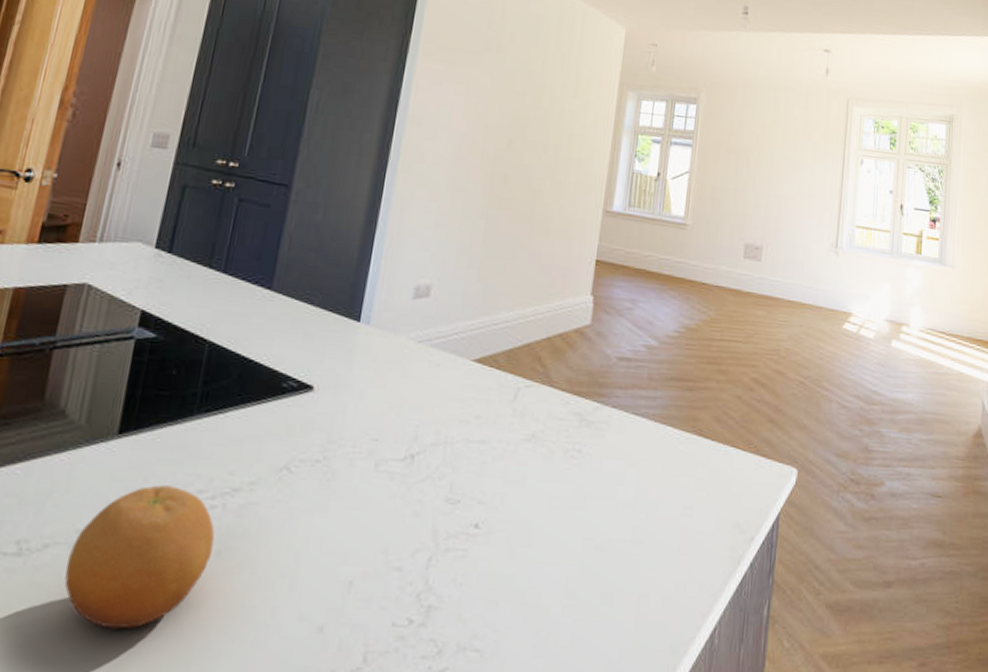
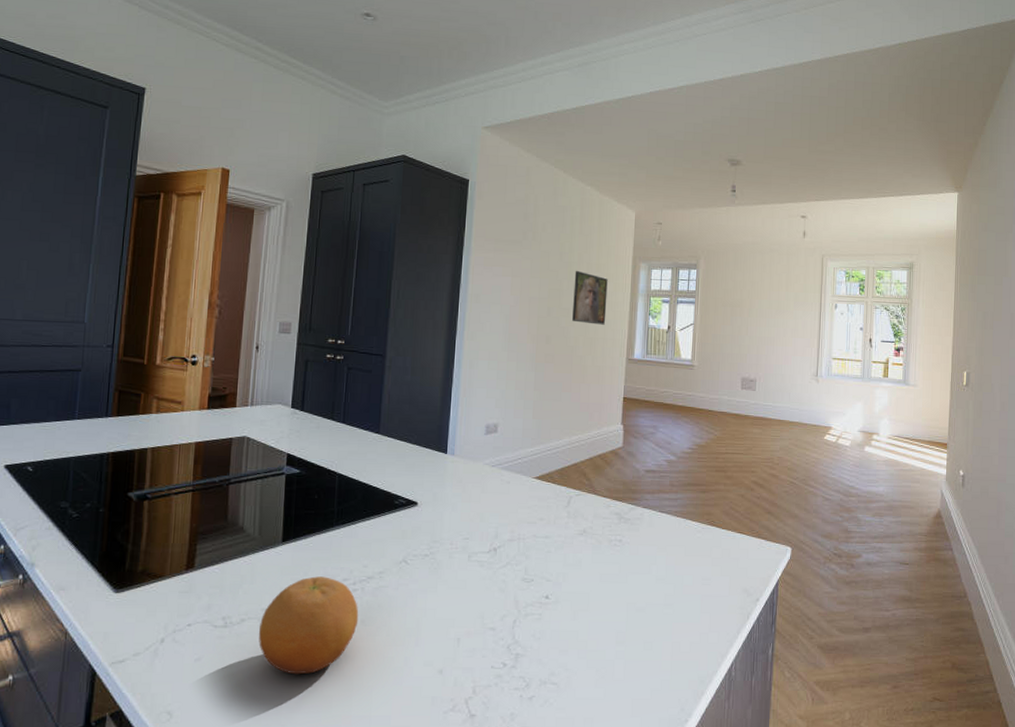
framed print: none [538,94,587,166] -> present [572,270,608,325]

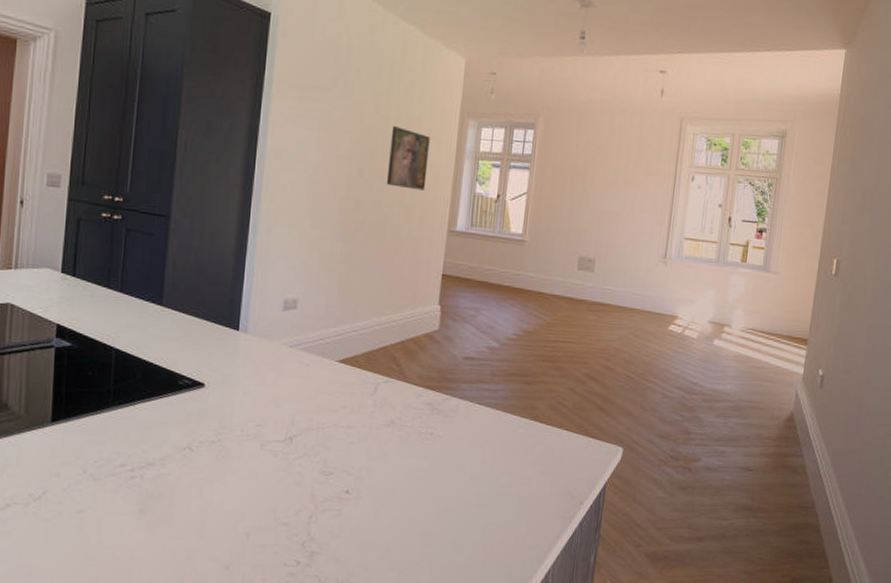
fruit: present [258,576,359,675] -> none [25,461,138,566]

